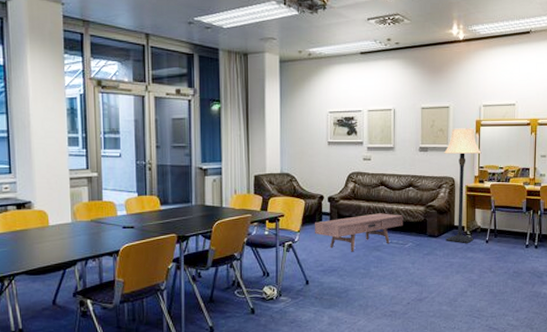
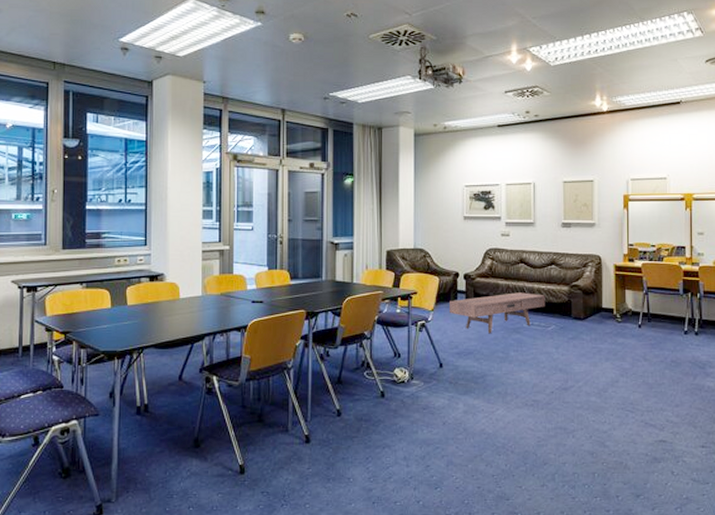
lamp: present [443,128,482,243] -> none [588,203,631,327]

